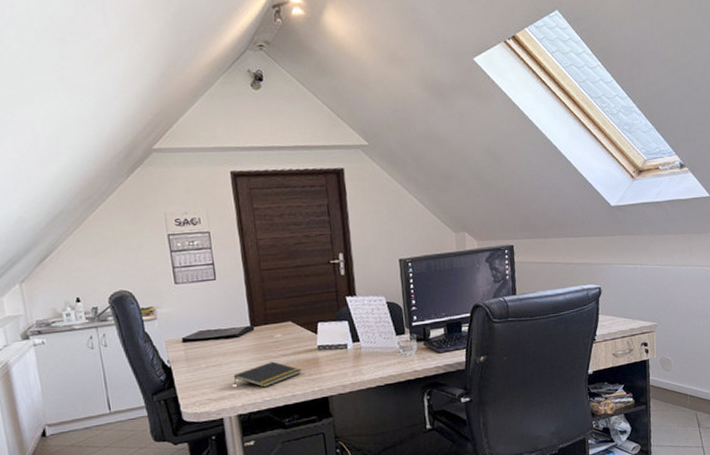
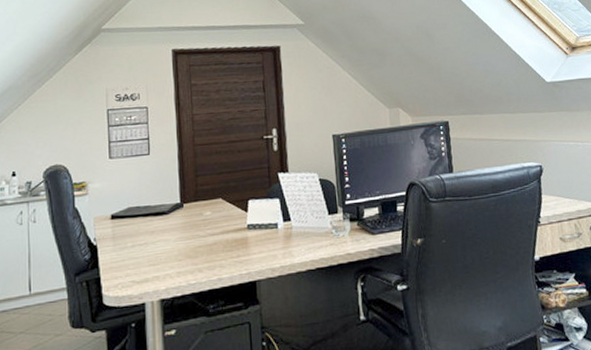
notepad: present [233,361,302,388] -> none [159,241,230,270]

